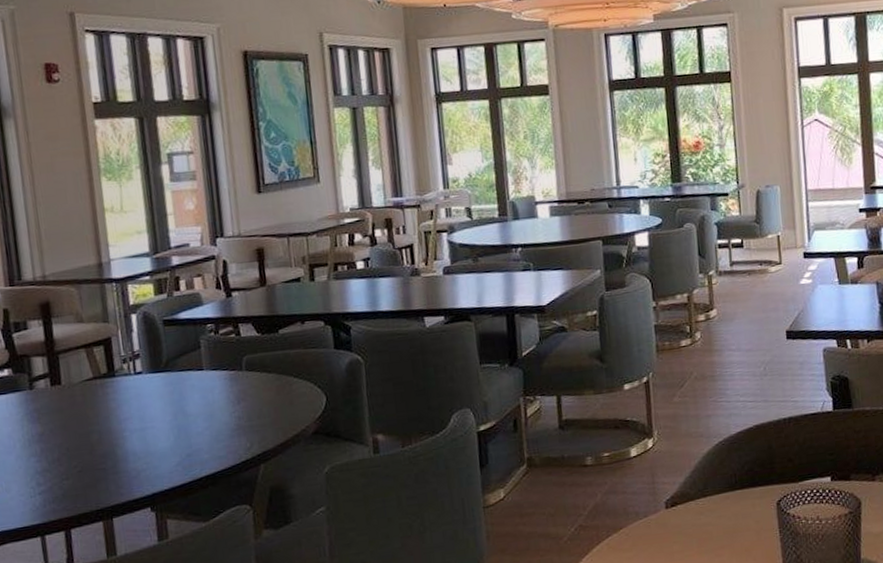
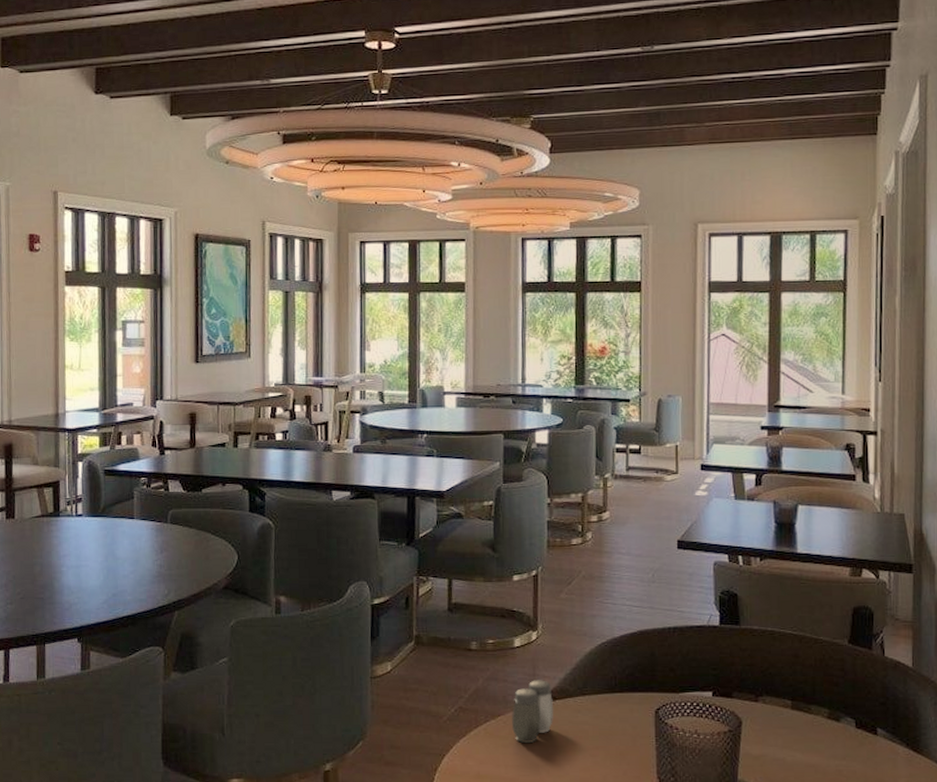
salt and pepper shaker: none [634,486,677,553] -> present [512,680,553,743]

